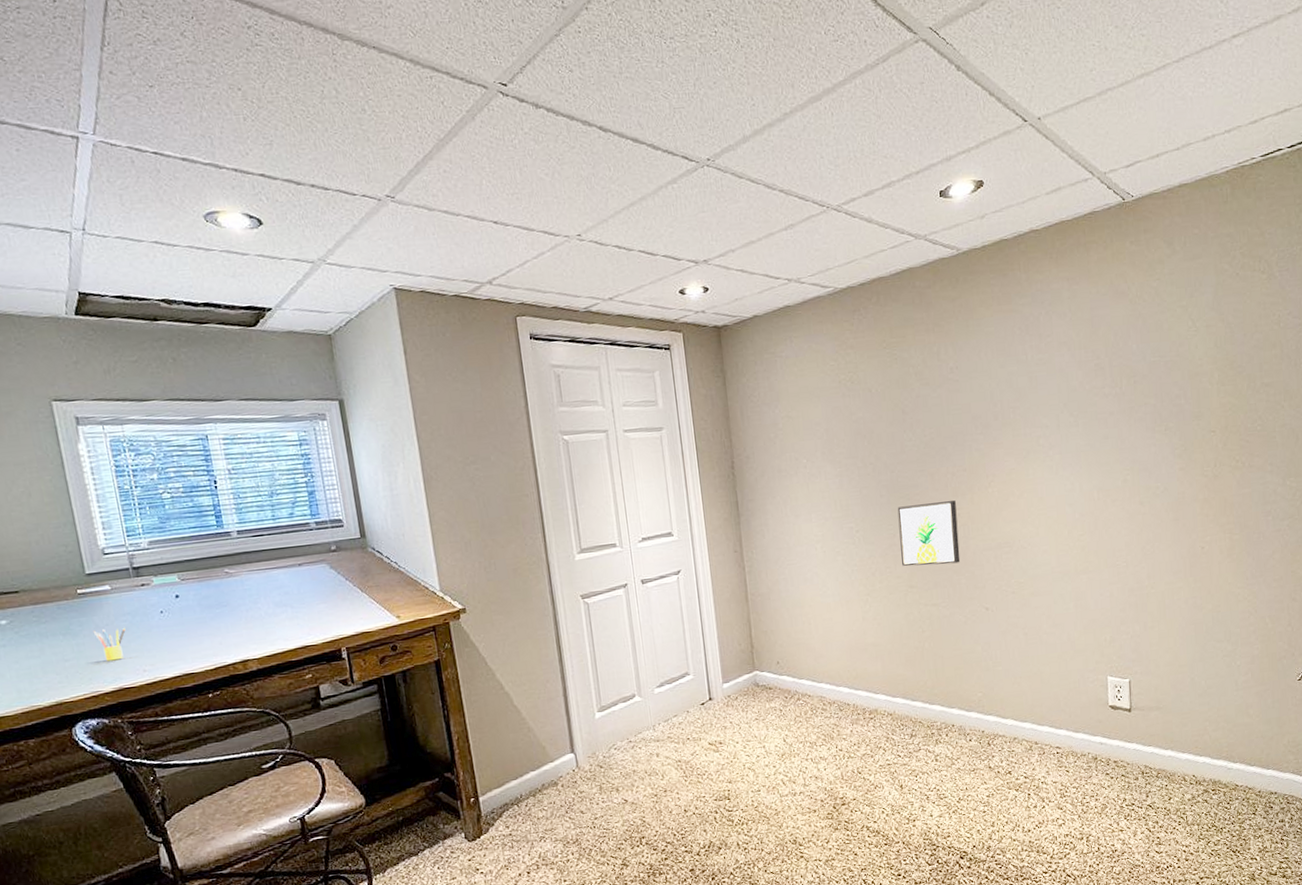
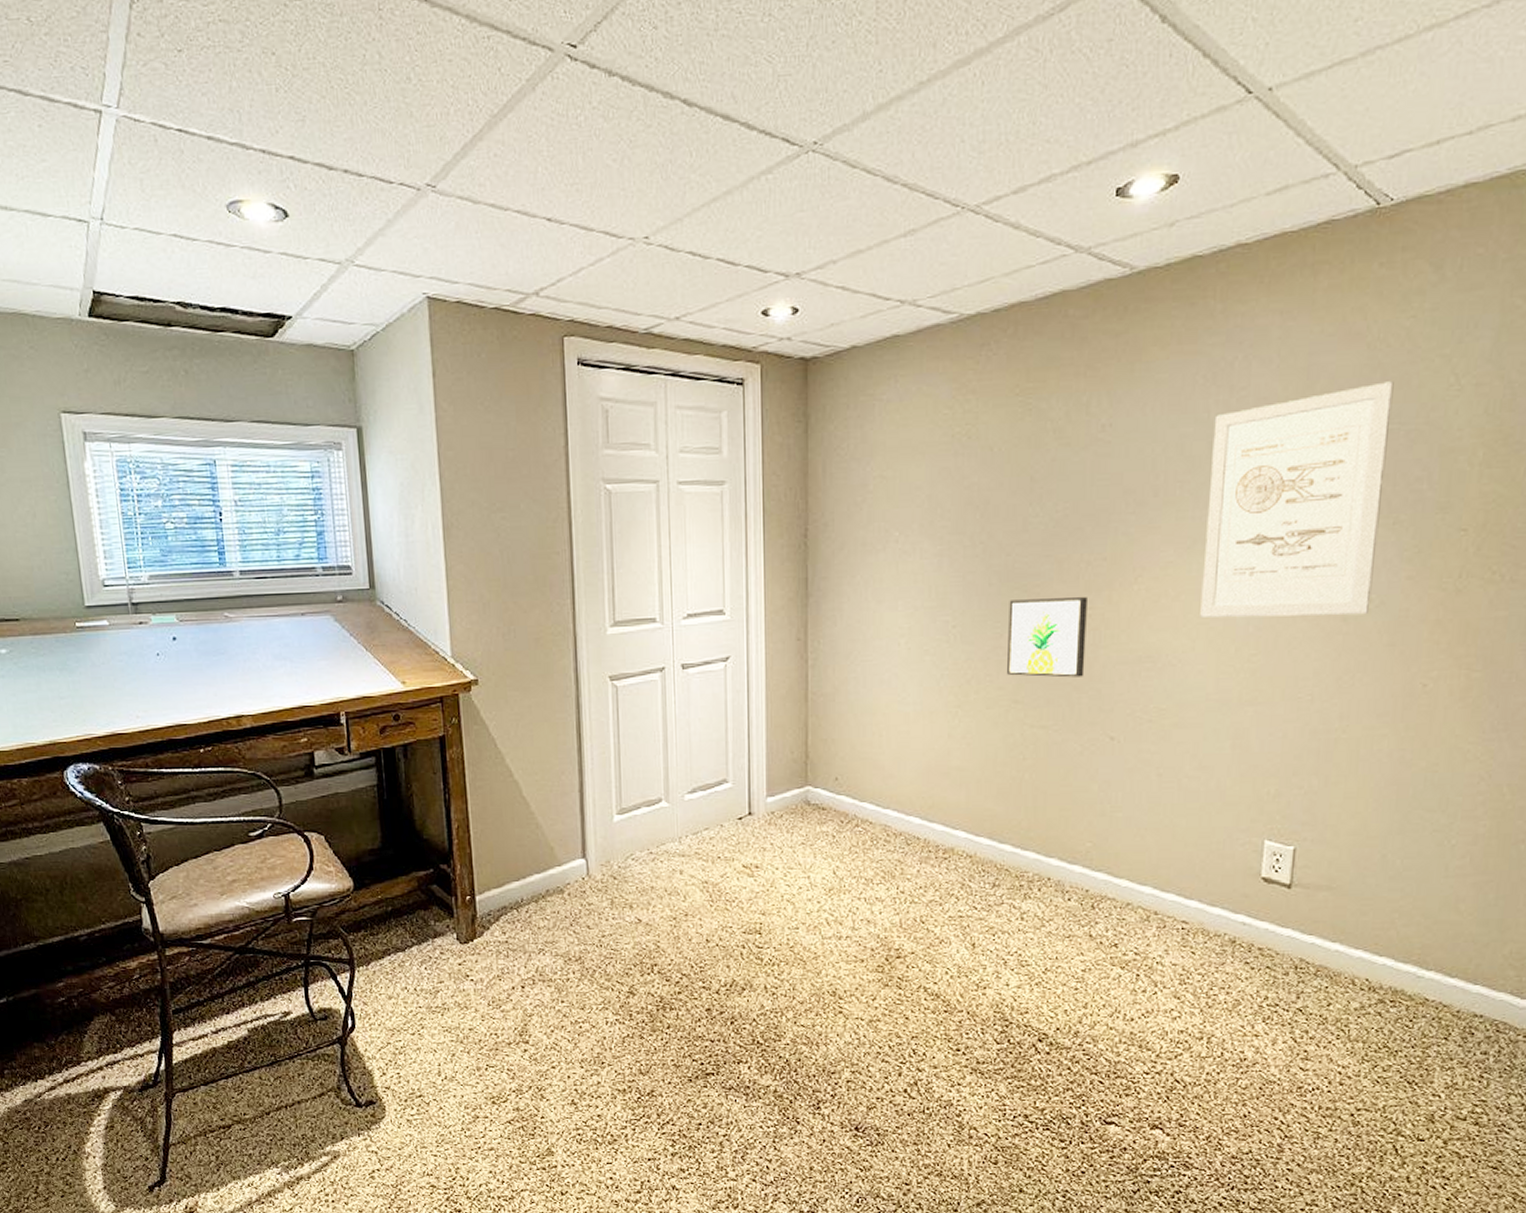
pencil box: present [94,627,126,661] -> none [90,667,121,703]
wall art: none [1031,326,1157,510] -> present [1200,381,1394,618]

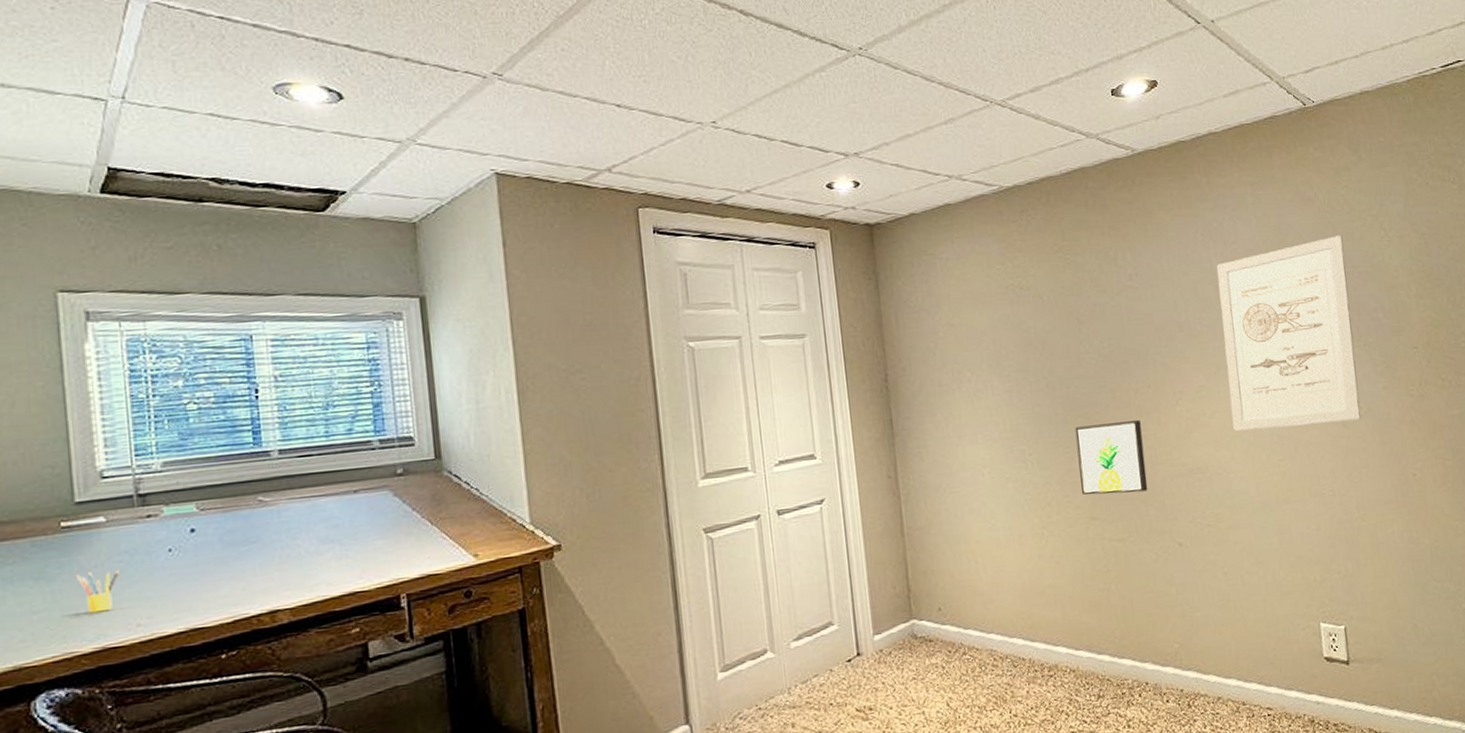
pencil box: none [90,667,121,703] -> present [77,569,120,614]

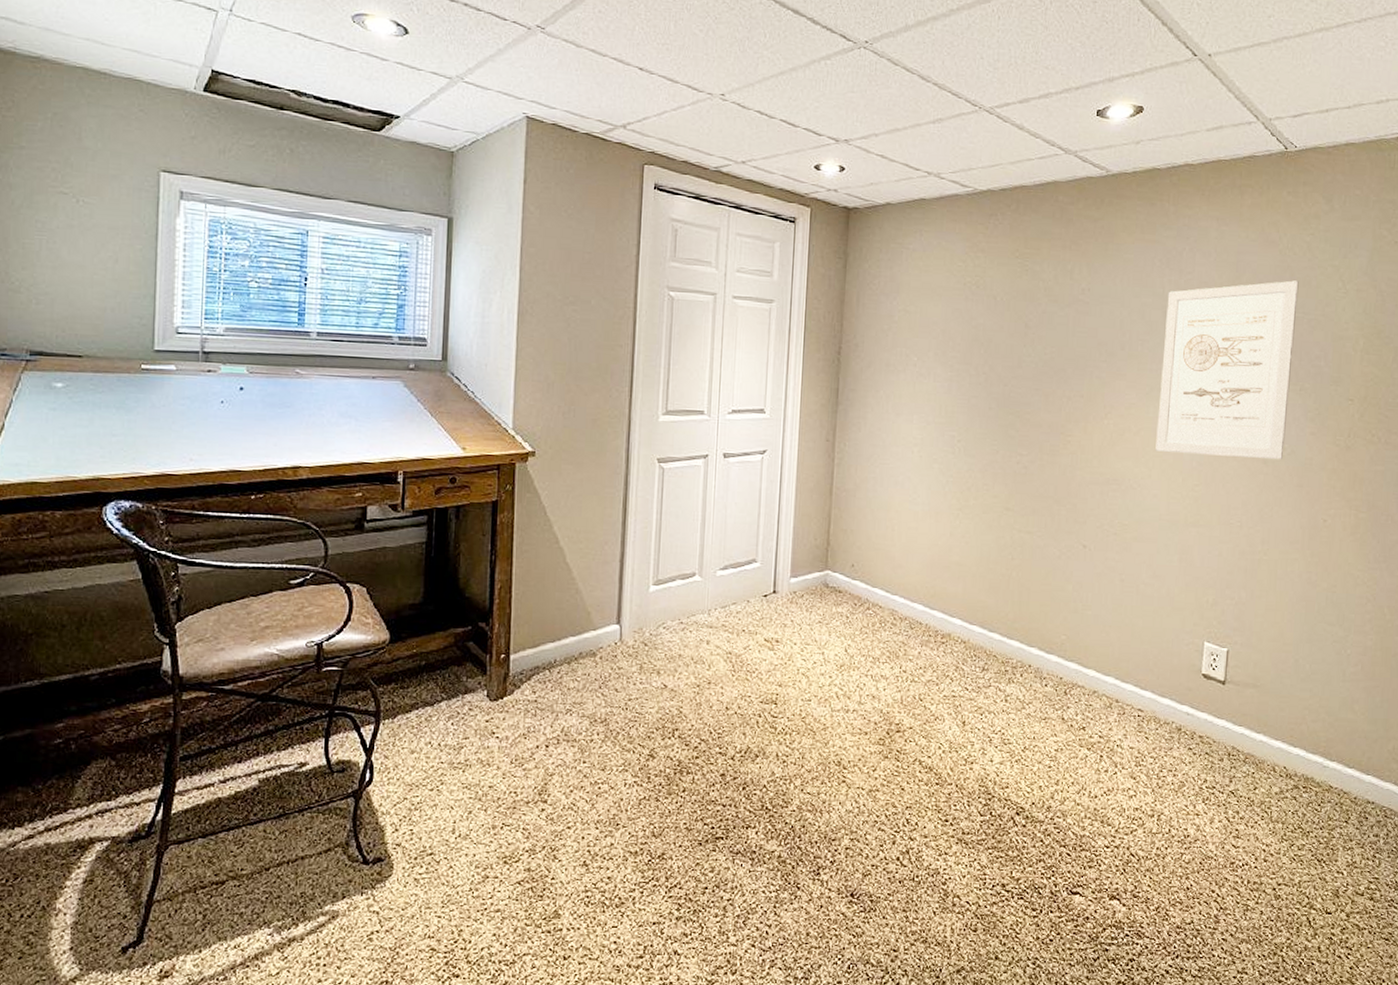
pencil box: present [77,569,120,614] -> none [149,409,181,444]
wall art: present [1075,420,1148,495] -> none [1001,423,1067,493]

